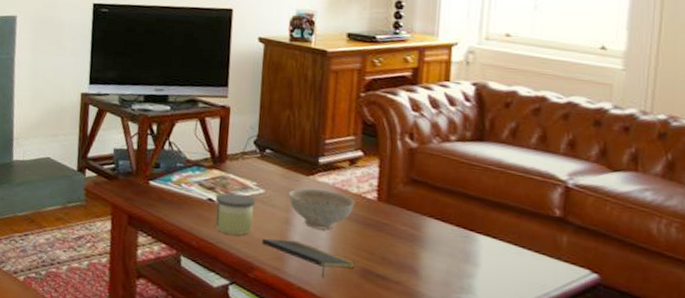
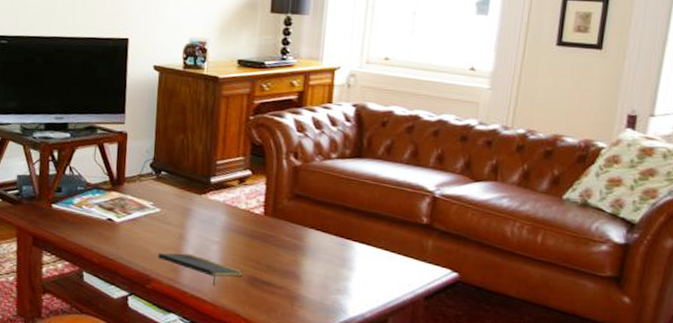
candle: present [215,192,255,235] -> none [114,212,152,251]
decorative bowl: present [289,188,355,230] -> none [183,206,244,243]

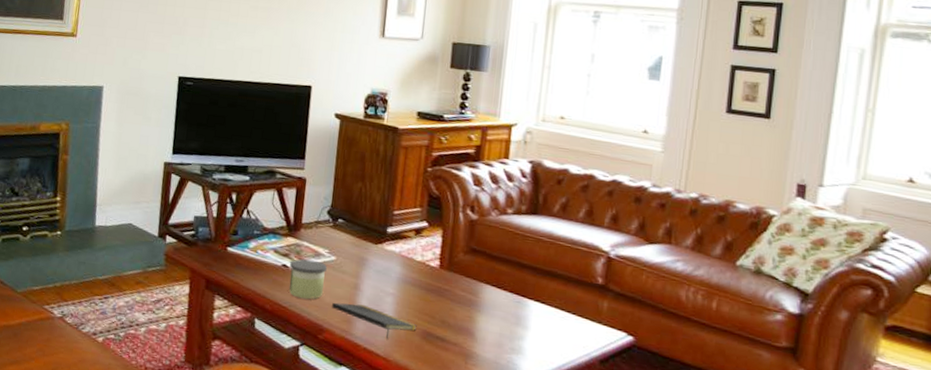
candle: none [114,212,152,251] -> present [288,259,327,300]

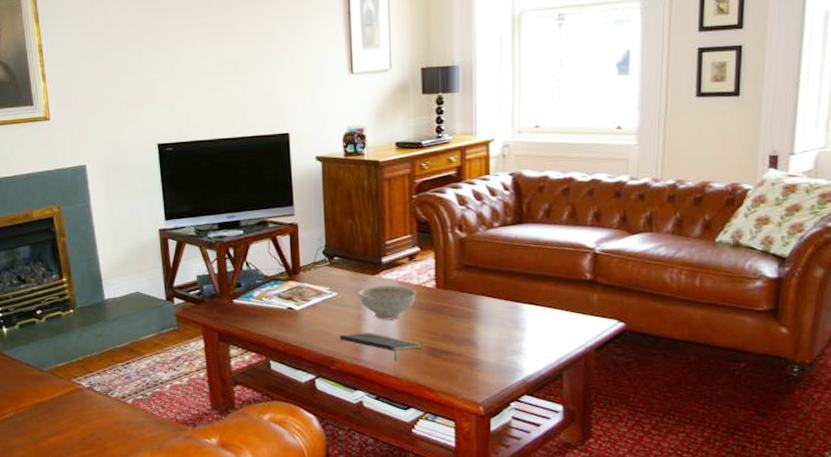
candle: present [288,259,327,300] -> none [294,299,330,336]
decorative bowl: none [358,256,419,295] -> present [359,285,417,320]

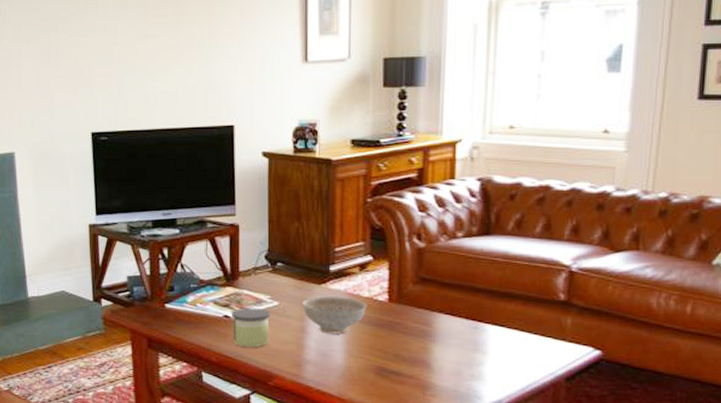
candle: none [294,299,330,336] -> present [231,307,270,348]
notepad: present [339,333,422,360] -> none [278,347,370,379]

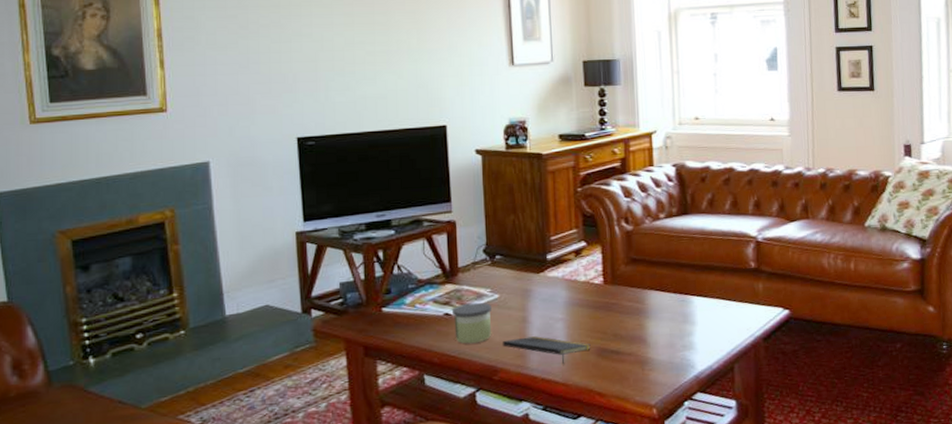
notepad: none [278,347,370,379] -> present [502,336,591,365]
decorative bowl: present [302,296,367,334] -> none [523,283,584,321]

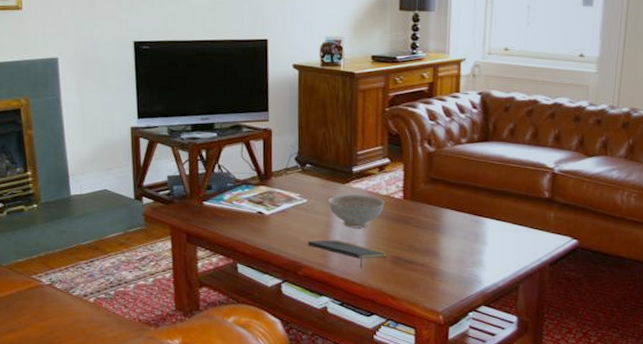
candle: present [451,302,492,344] -> none [264,204,300,241]
decorative bowl: none [523,283,584,321] -> present [328,194,385,228]

